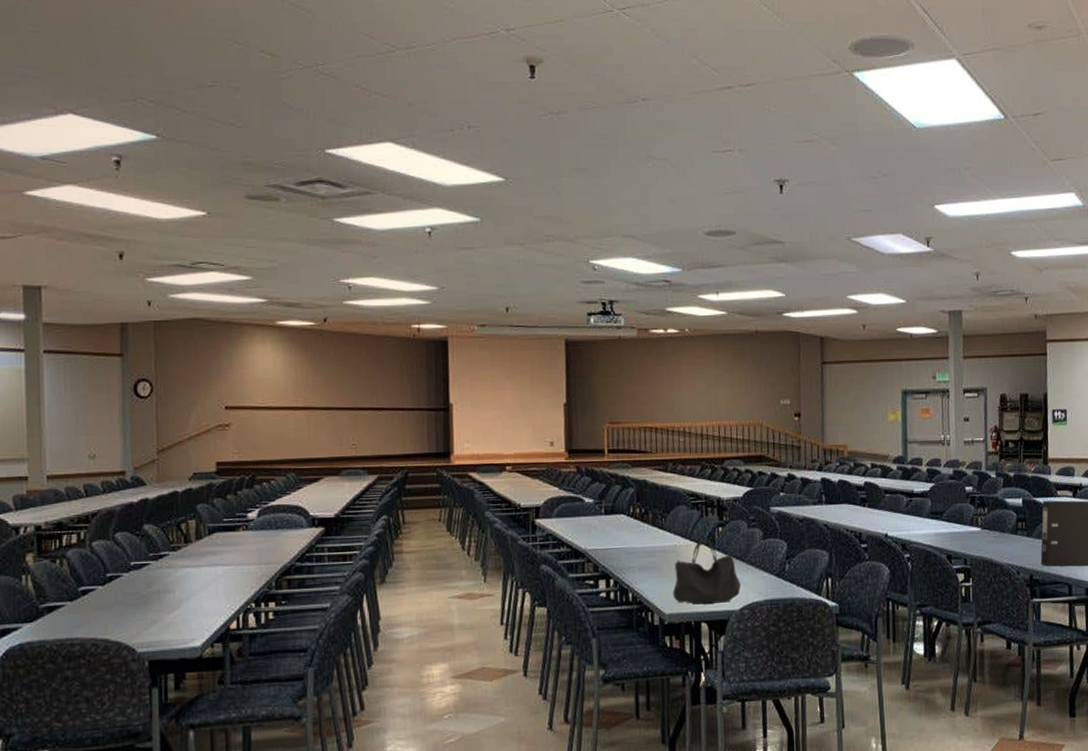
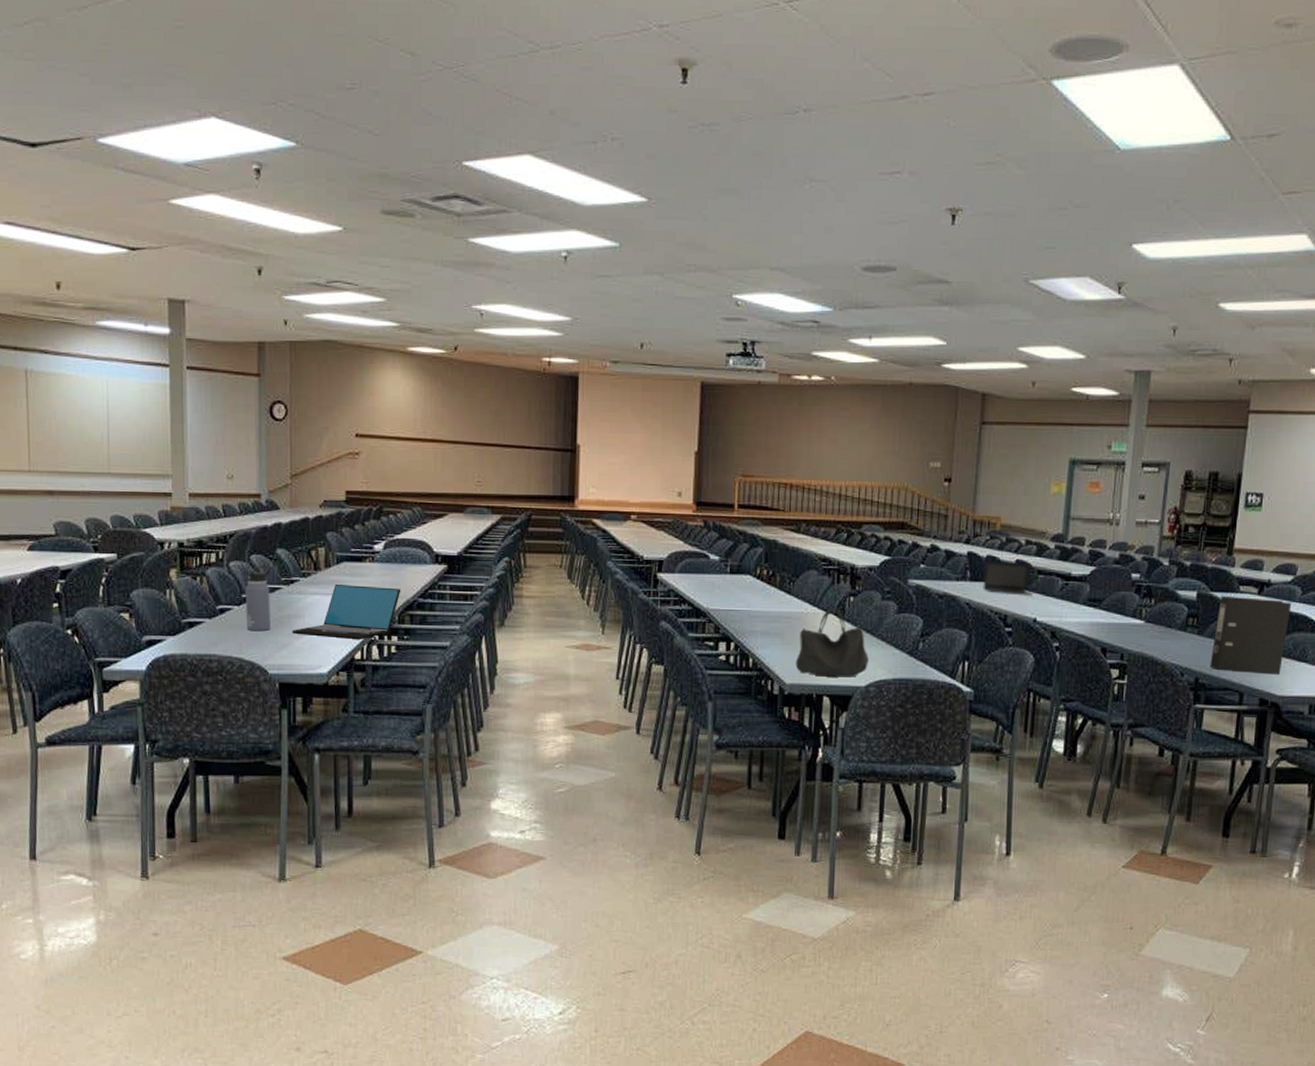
water bottle: none [110,542,138,611] -> present [246,565,271,632]
laptop: none [161,554,278,610] -> present [291,583,401,639]
laptop: none [837,484,882,515] -> present [983,560,1033,596]

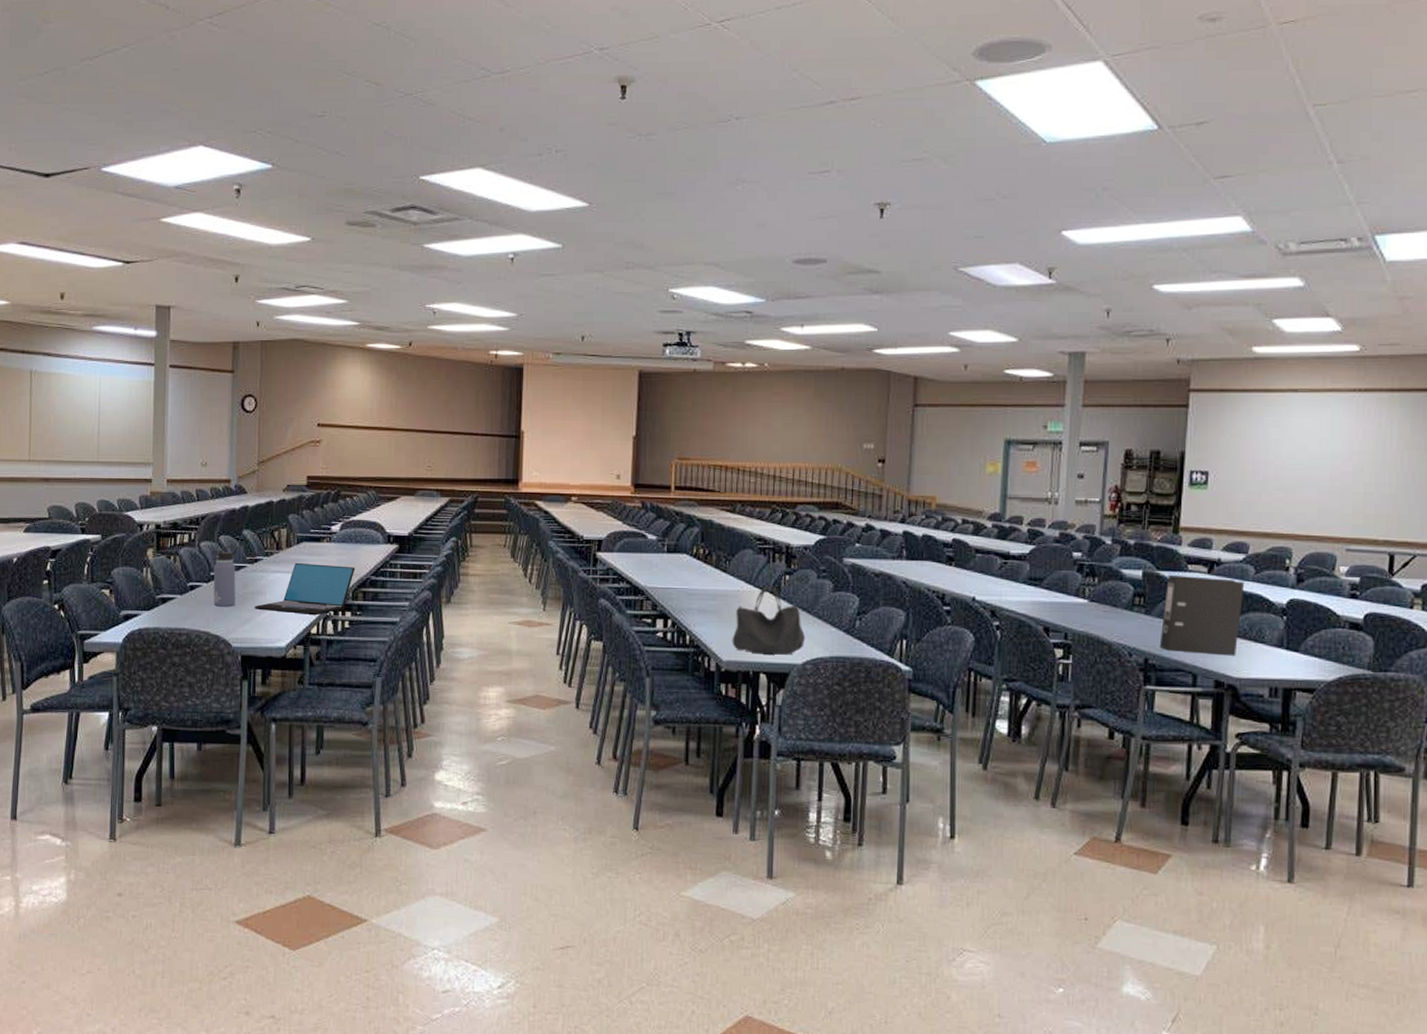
laptop: present [983,560,1033,596] -> none [919,539,971,575]

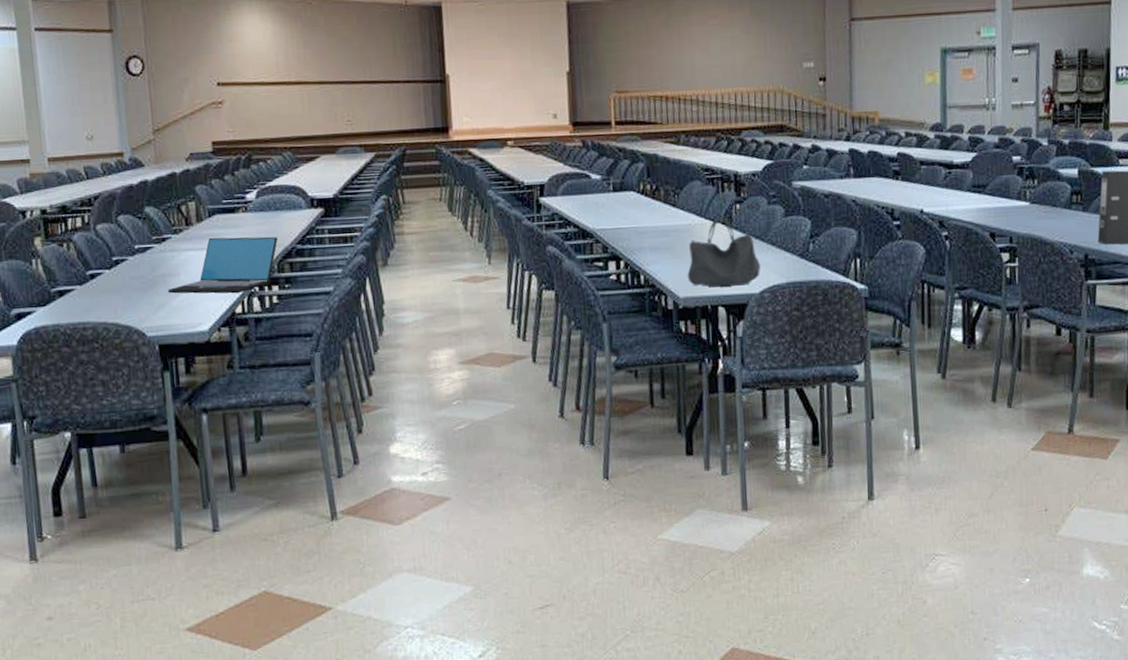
water bottle: present [213,545,237,607] -> none [115,225,145,295]

